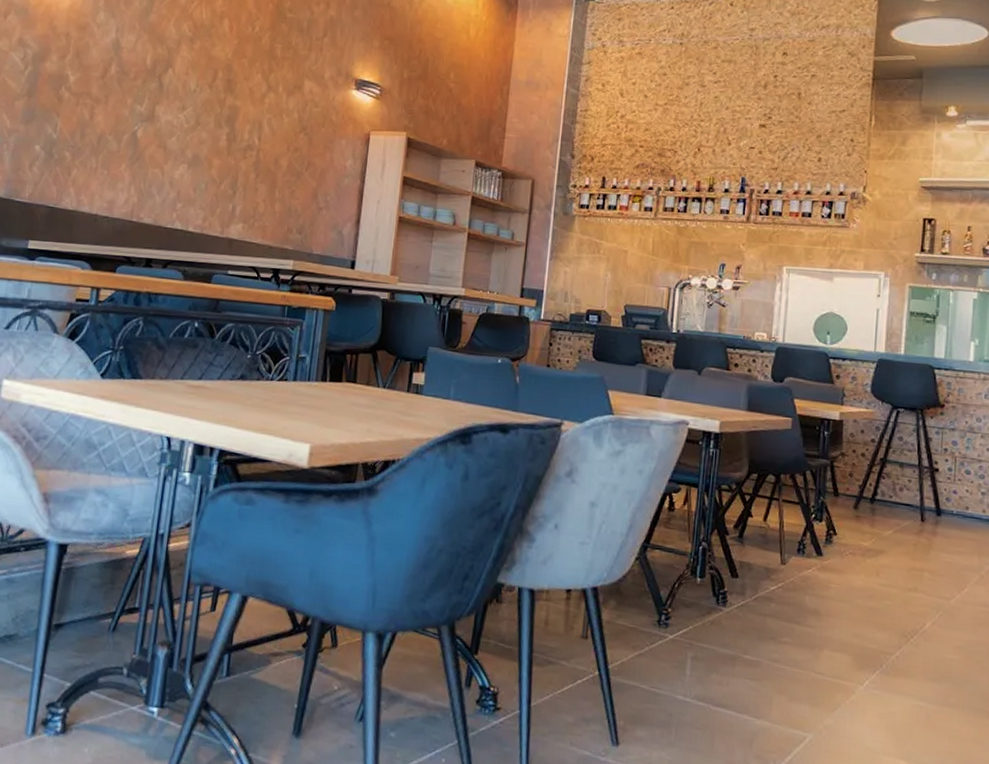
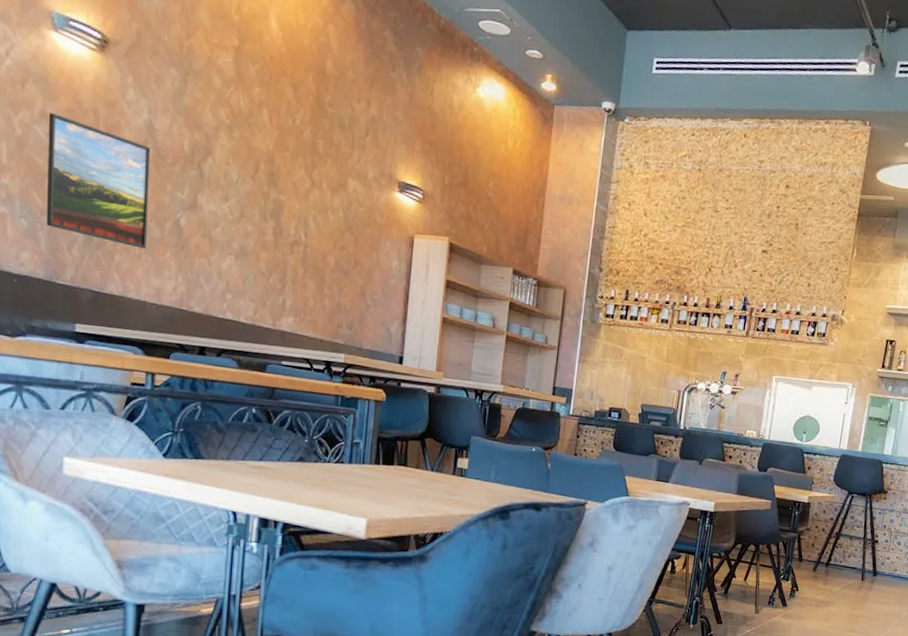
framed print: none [12,39,115,162] -> present [46,112,151,249]

